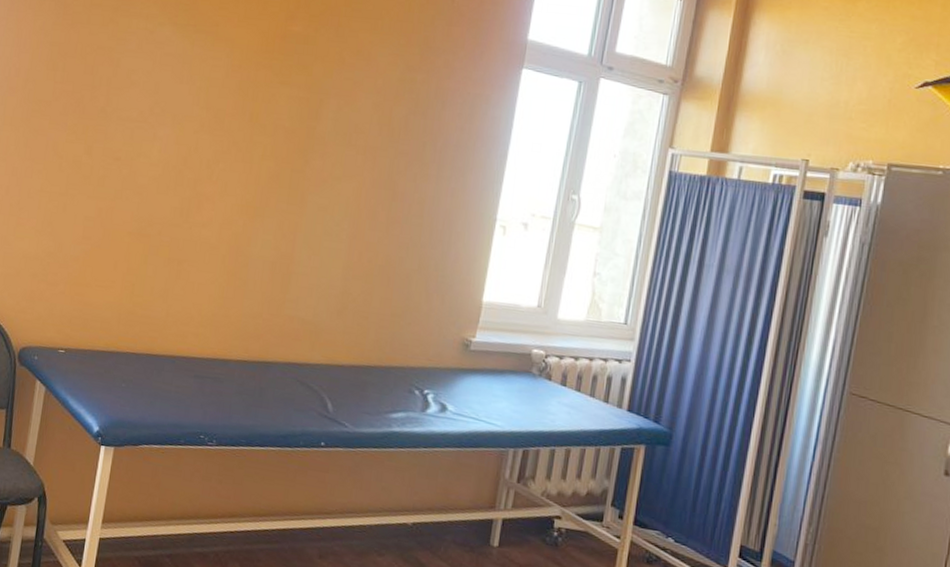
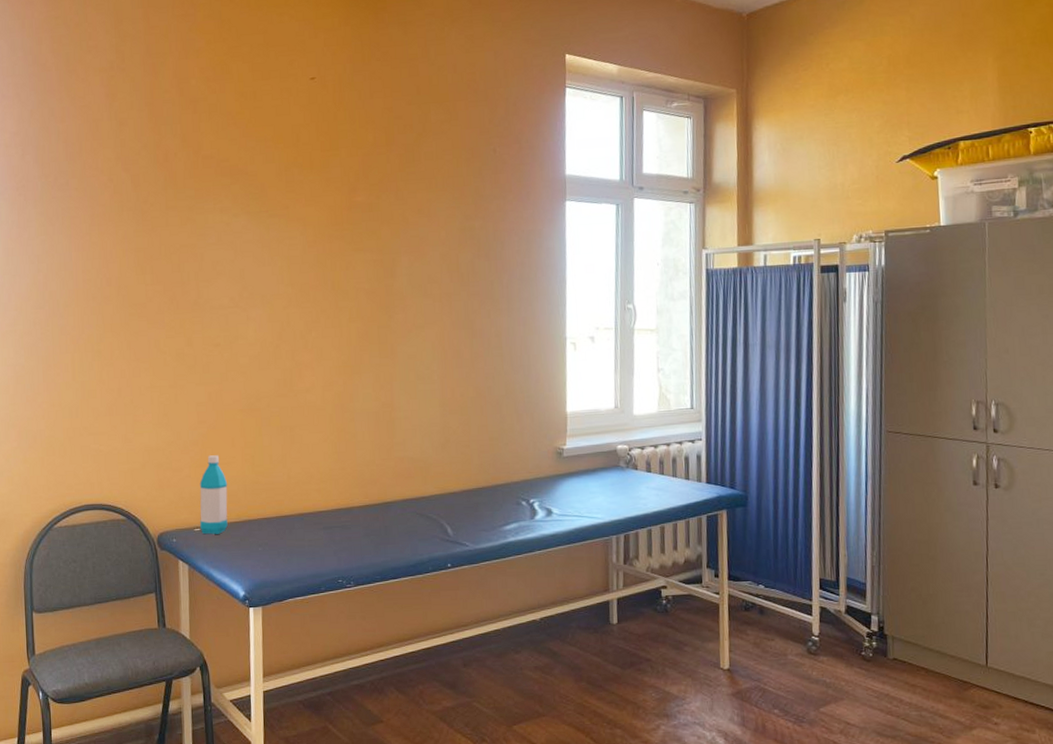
water bottle: none [65,275,102,361] -> present [199,455,228,535]

